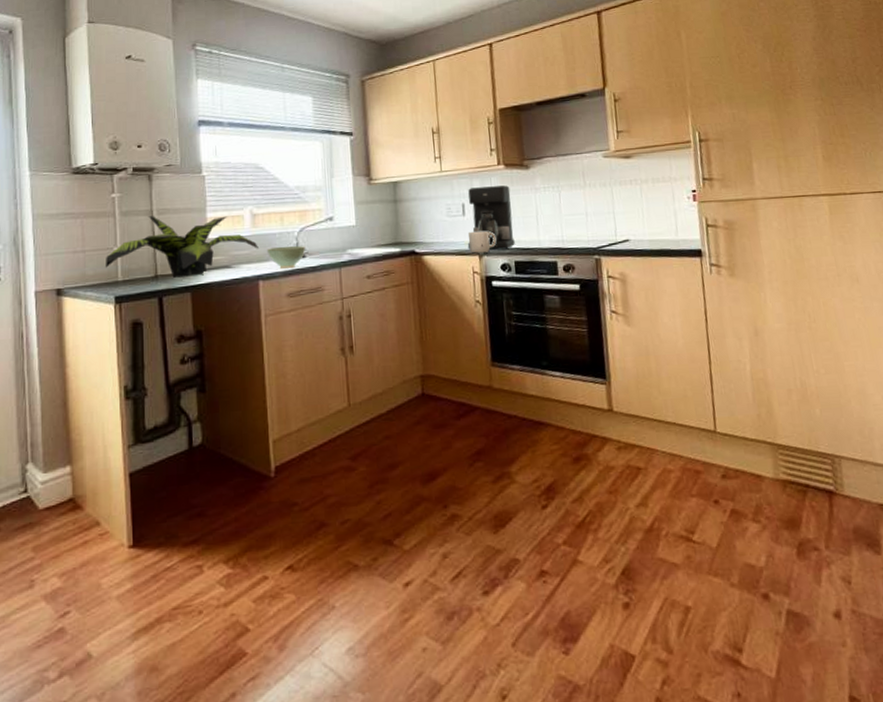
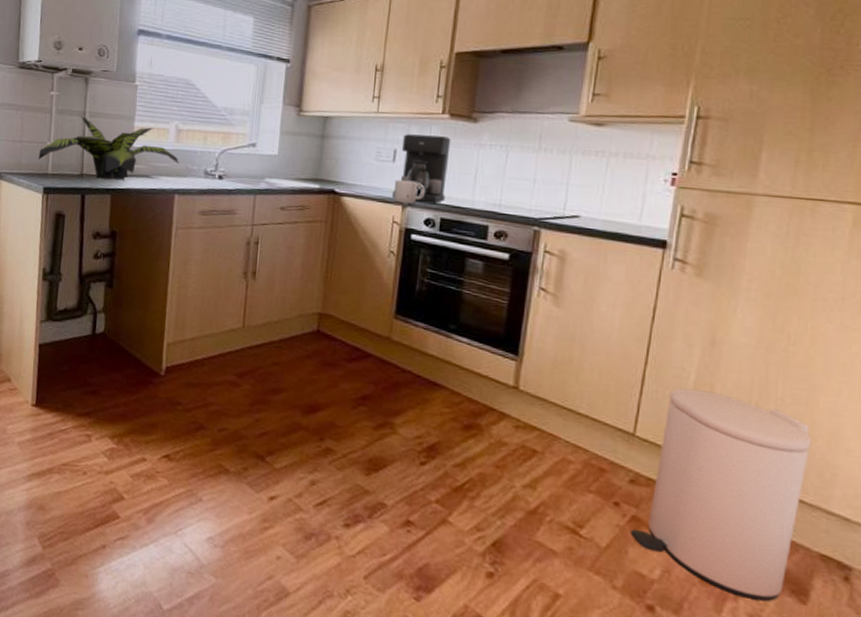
bowl: present [266,246,306,269] -> none [186,165,225,187]
pedal bin: none [733,377,861,563] -> present [630,387,812,601]

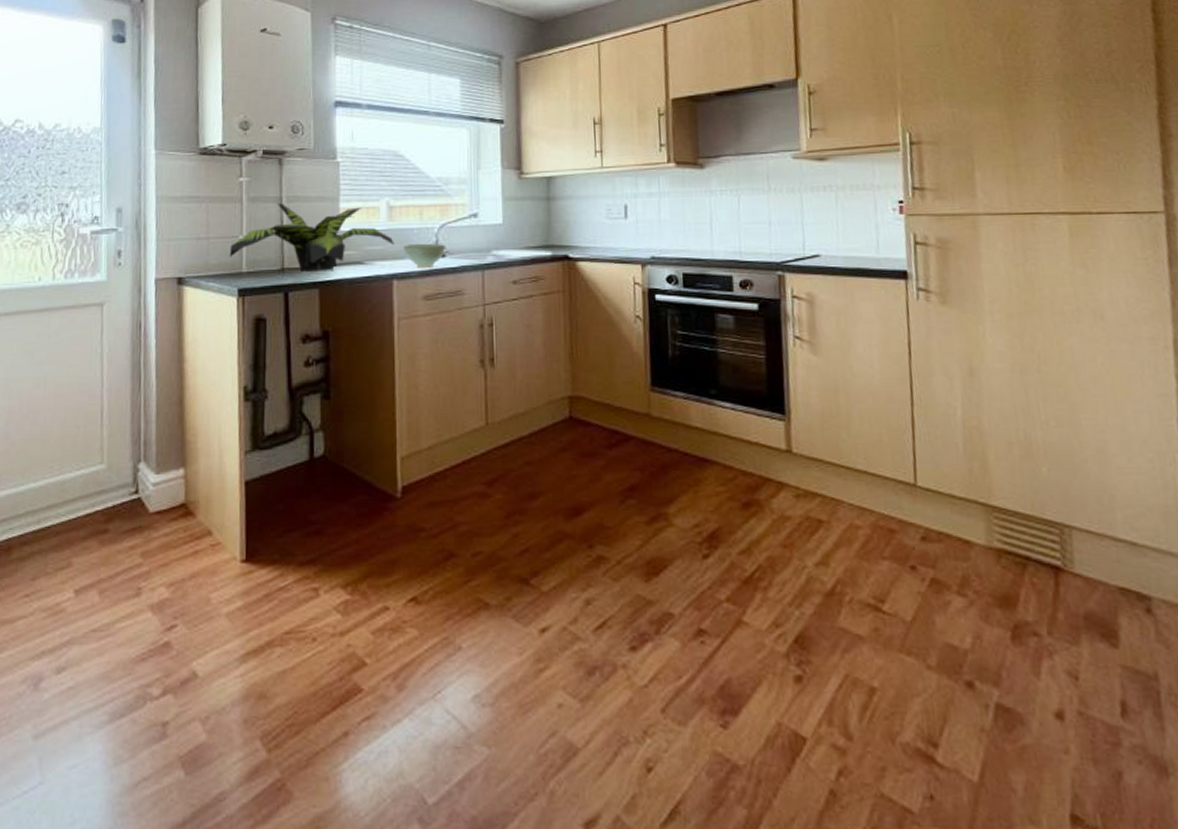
bowl: none [186,165,225,187] -> present [403,244,446,268]
coffee maker: present [391,134,451,204] -> none [628,186,684,260]
mug: present [393,179,425,204] -> none [629,236,663,262]
pedal bin: present [630,387,812,601] -> none [932,425,1093,653]

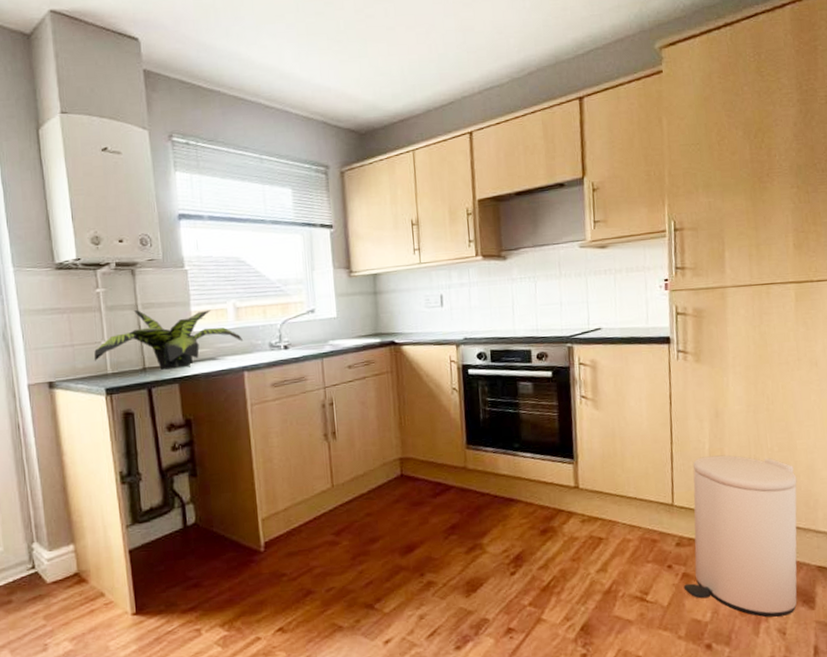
bowl: present [403,244,446,268] -> none [250,338,289,360]
pedal bin: none [932,425,1093,653] -> present [683,455,797,617]

